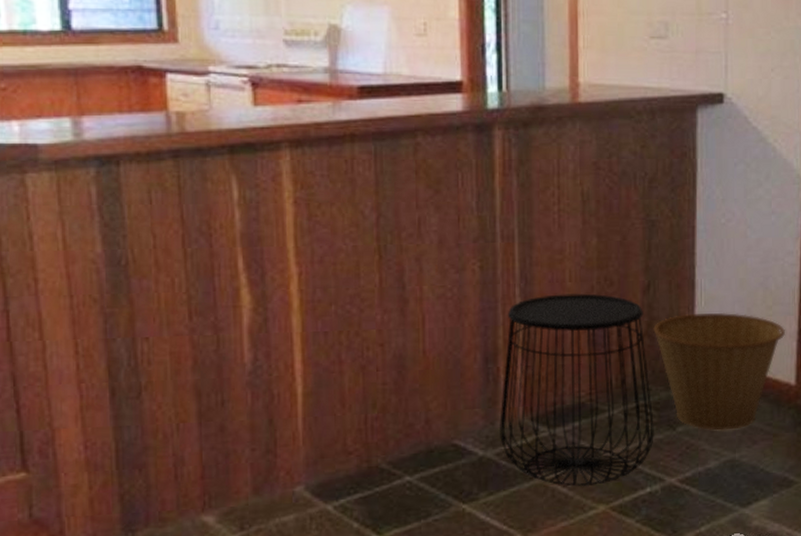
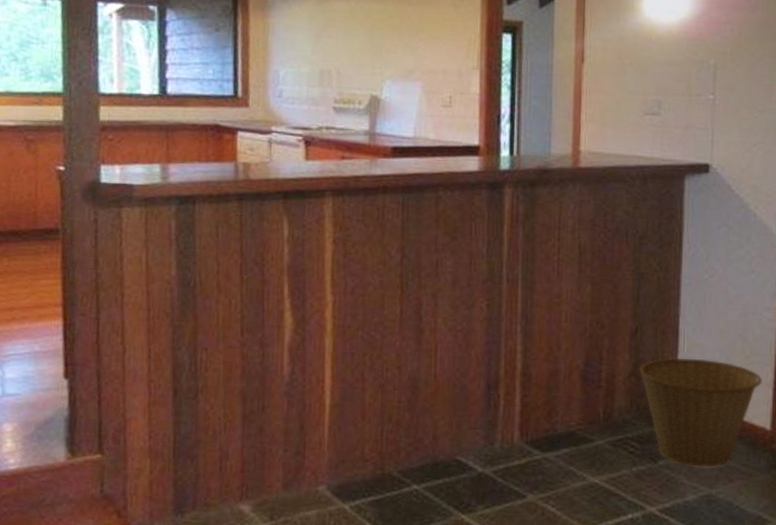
side table: present [498,293,654,487] -> none [497,333,637,509]

